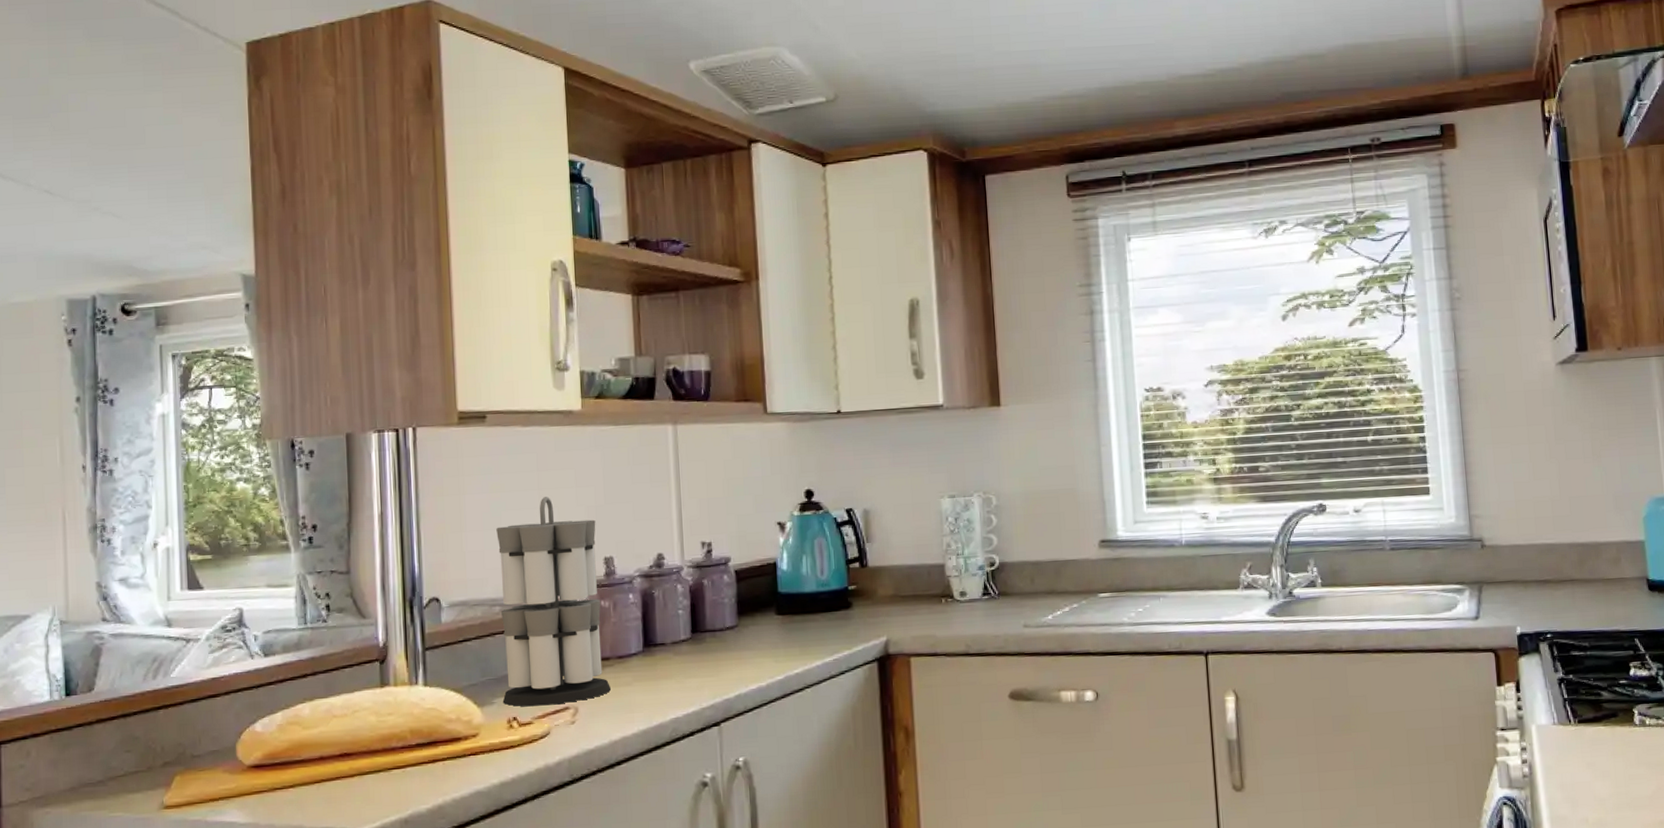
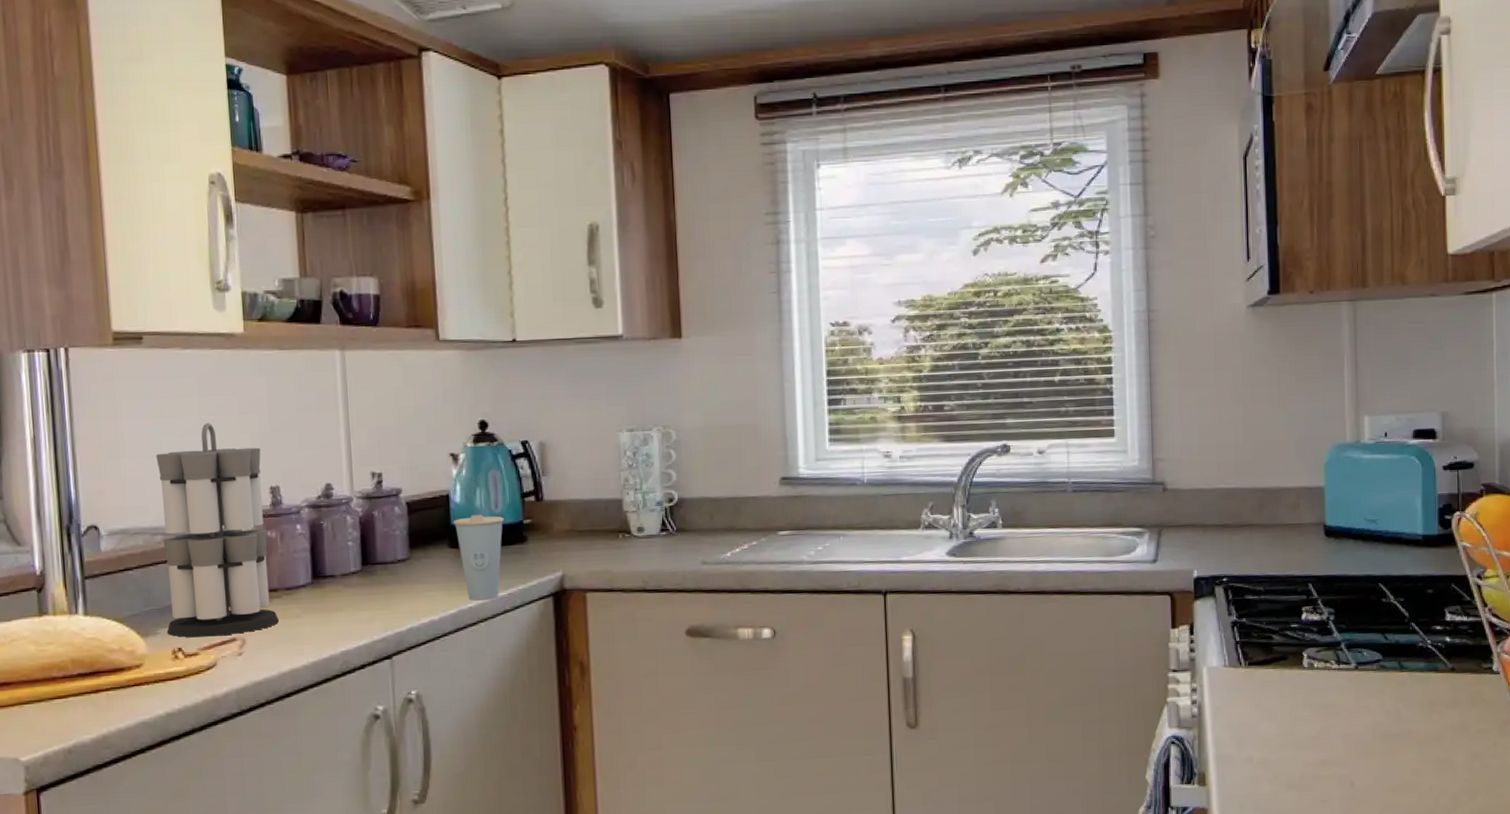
cup: none [780,581,830,667] -> present [453,514,504,601]

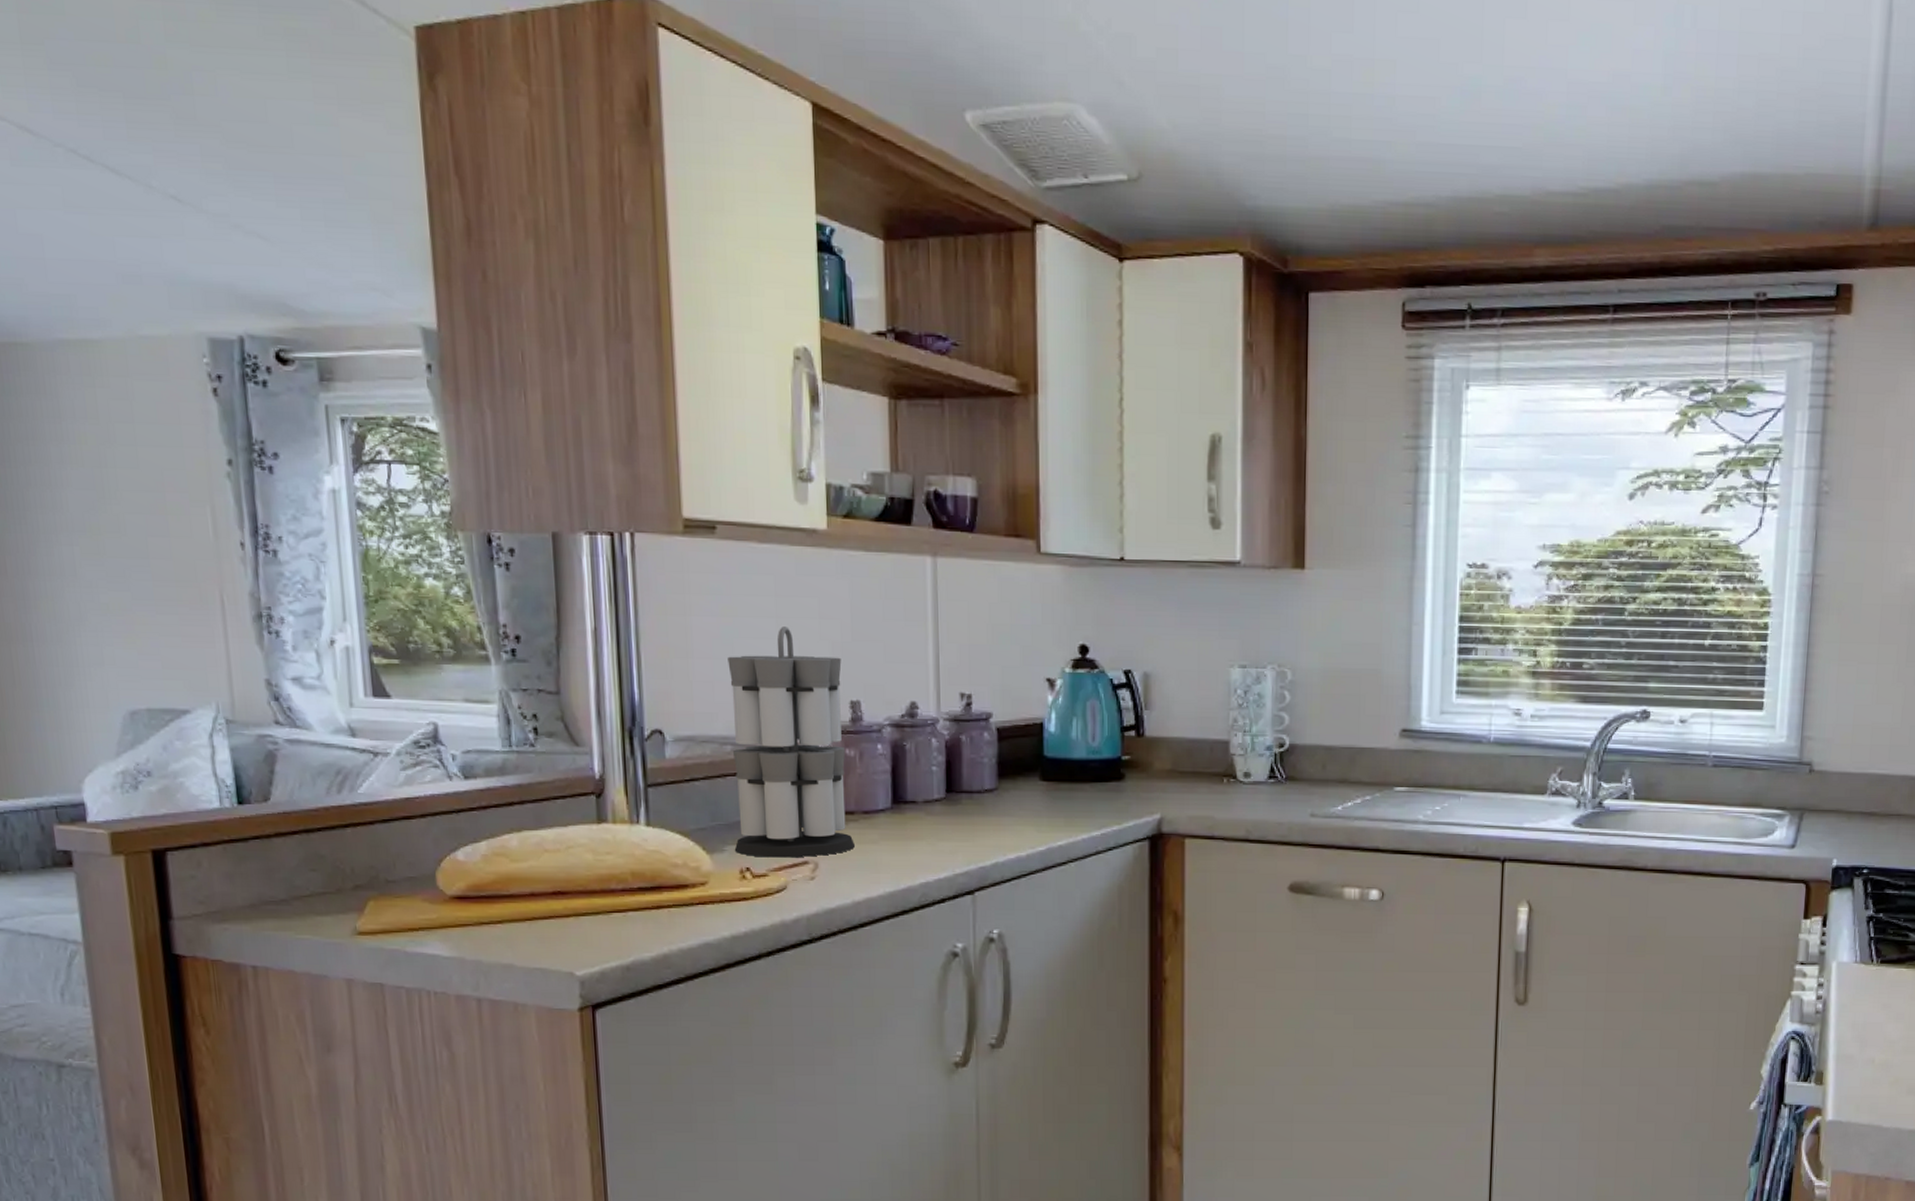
cup: present [453,514,504,601] -> none [1046,746,1101,840]

